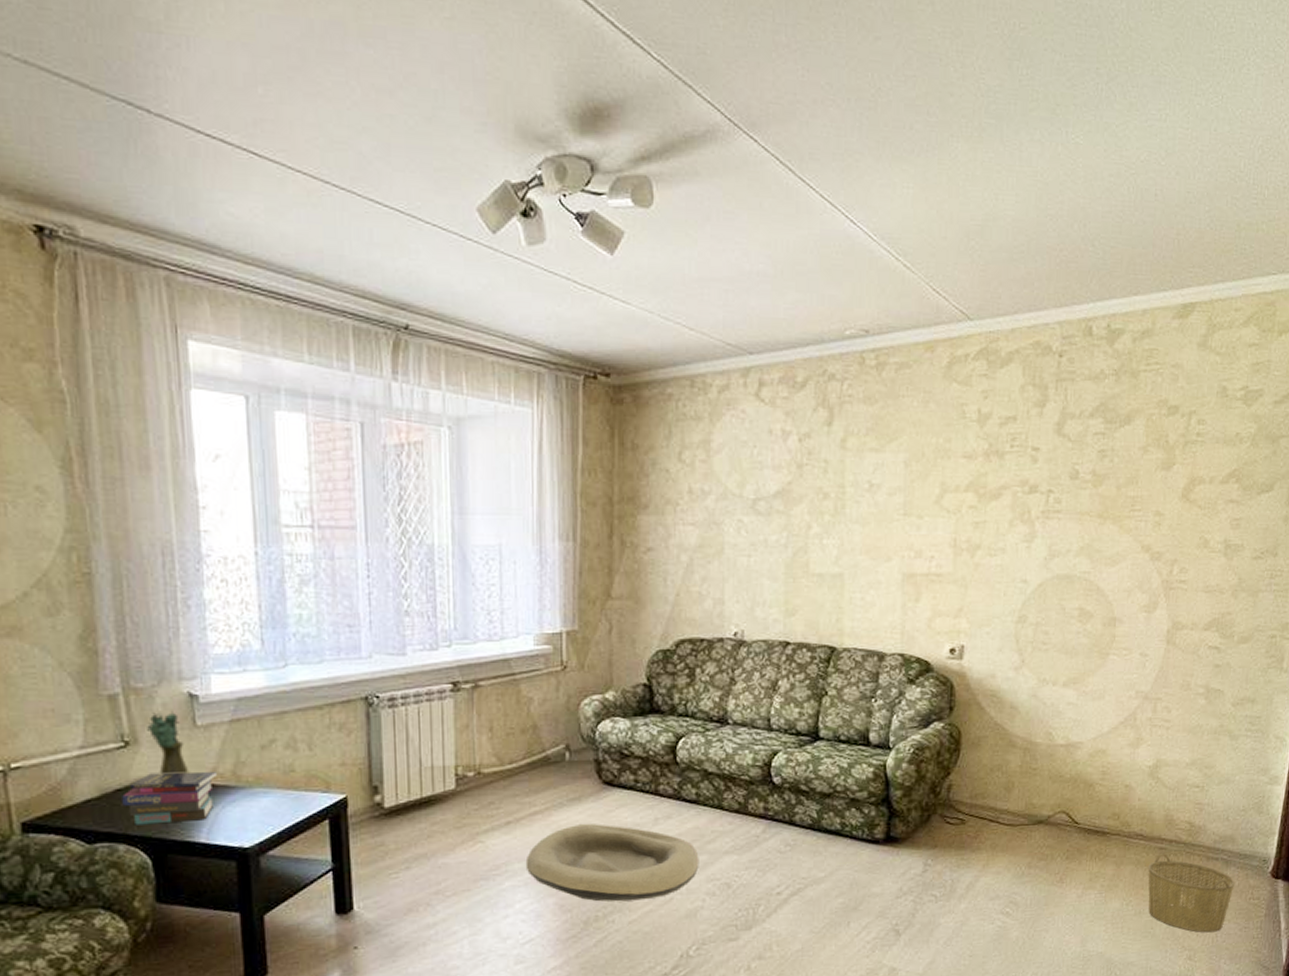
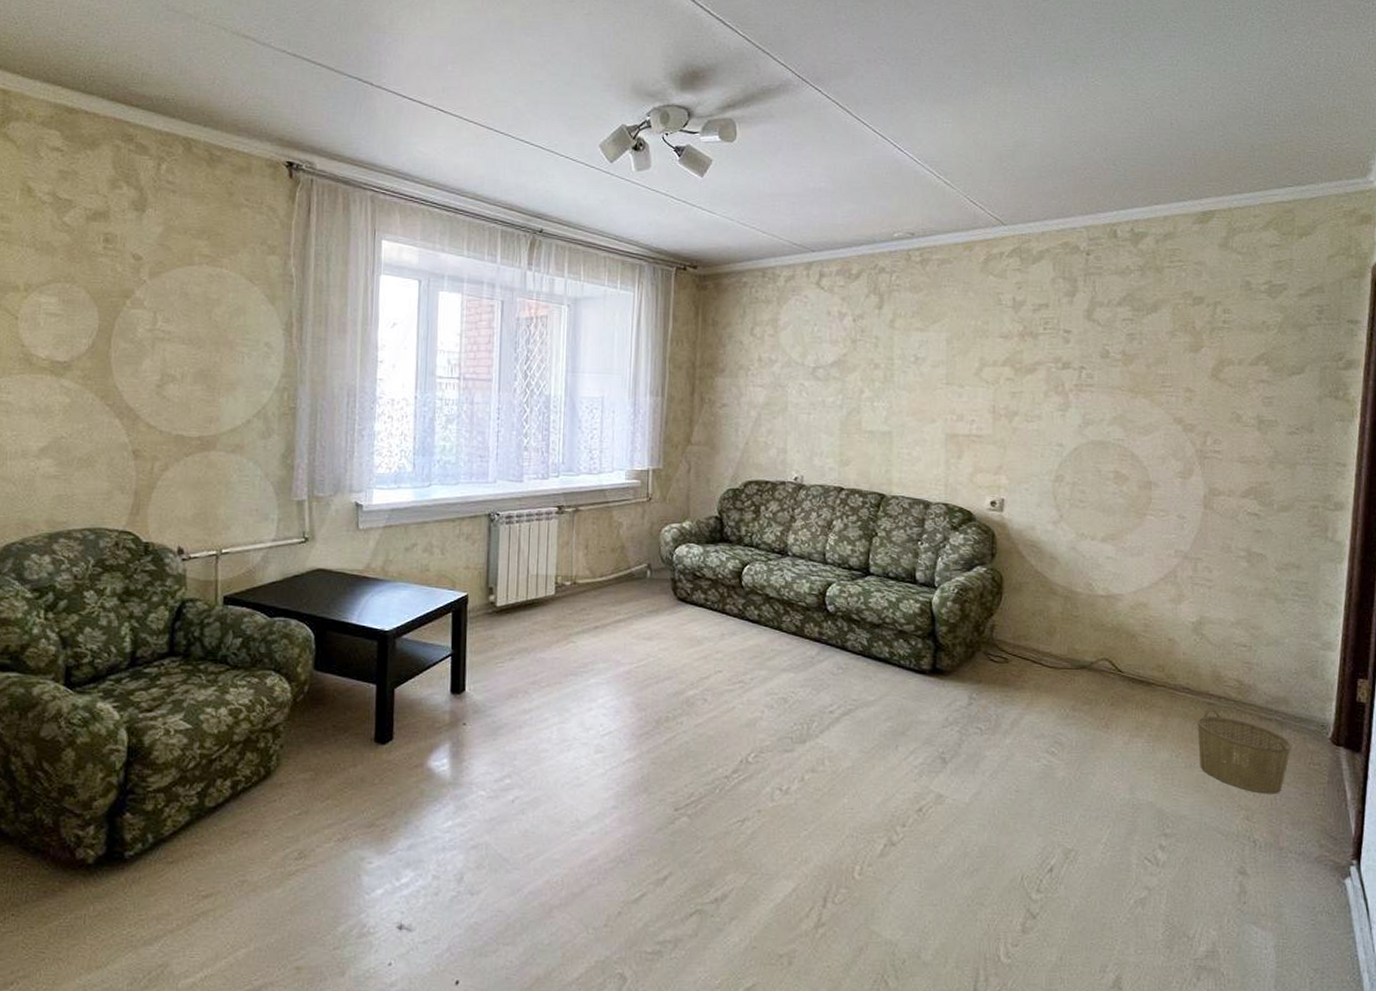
books: present [122,771,217,825] -> none [298,564,370,606]
vase: present [147,710,190,774] -> none [322,515,350,566]
dog bed: present [525,824,699,902] -> none [609,634,760,707]

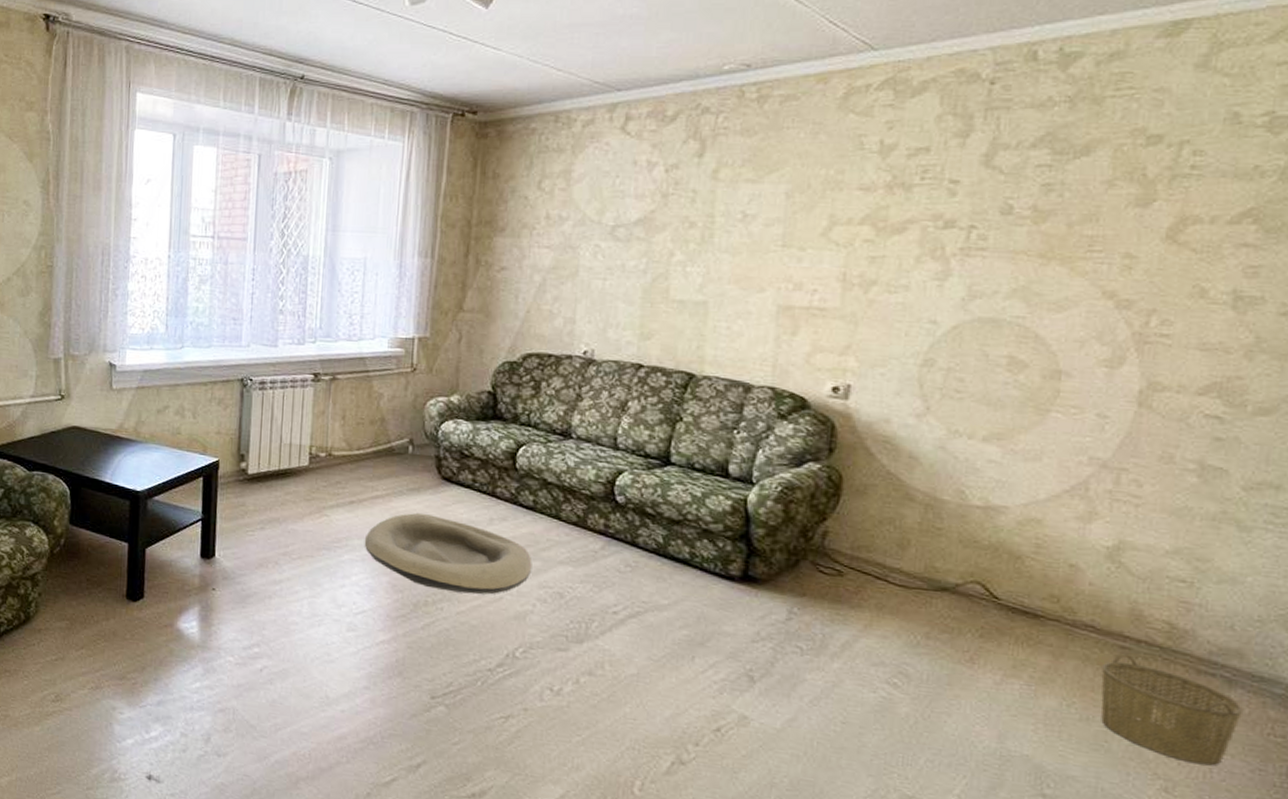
dog bed: none [609,634,760,707] -> present [364,513,533,595]

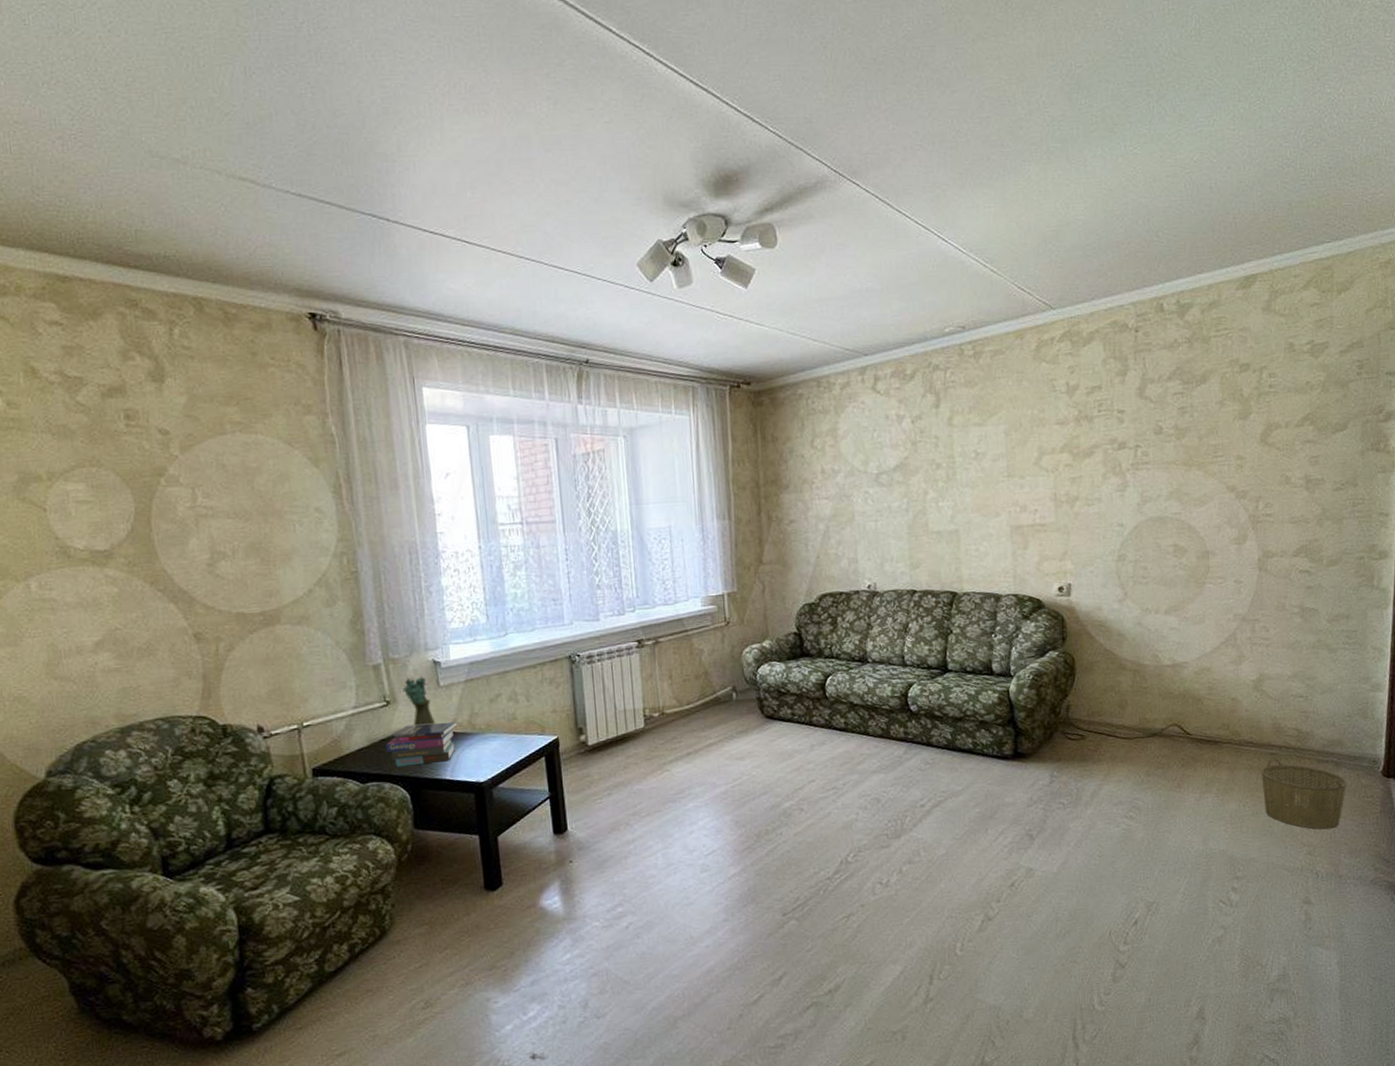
books: none [55,422,123,464] -> present [386,722,457,767]
vase: none [78,374,104,425] -> present [403,675,436,726]
dog bed: present [364,513,533,595] -> none [705,751,852,818]

